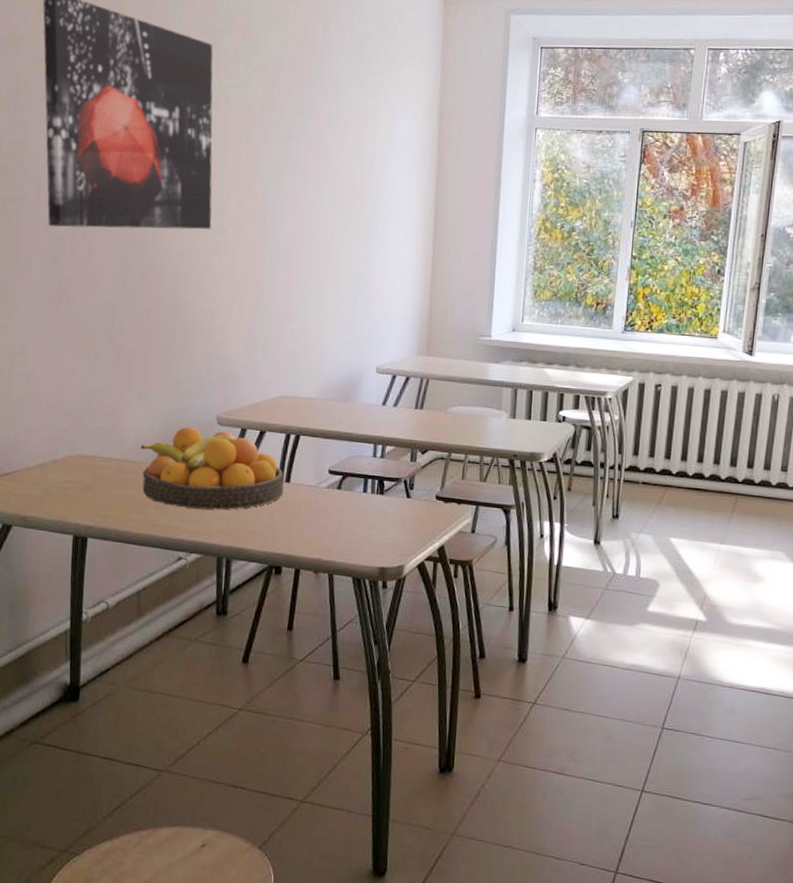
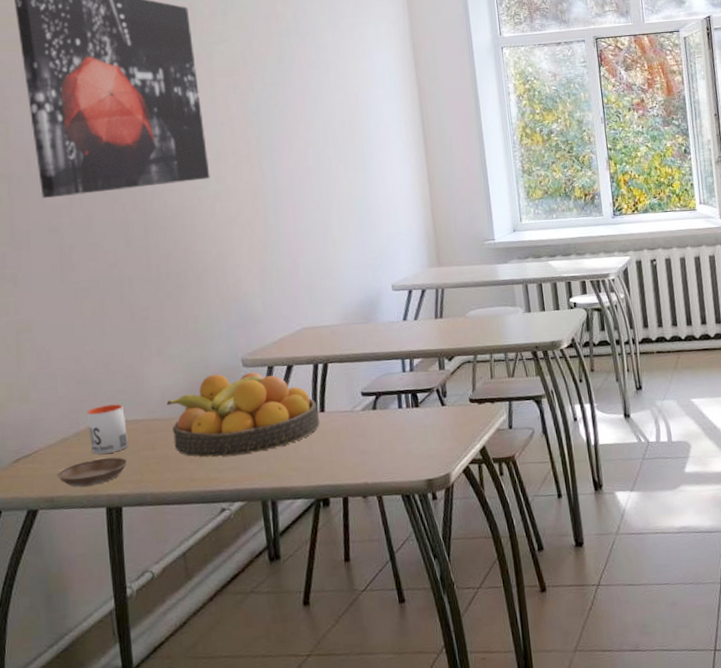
saucer: none [32,488,98,513] -> present [56,457,128,487]
mug: none [65,439,101,485] -> present [87,404,128,455]

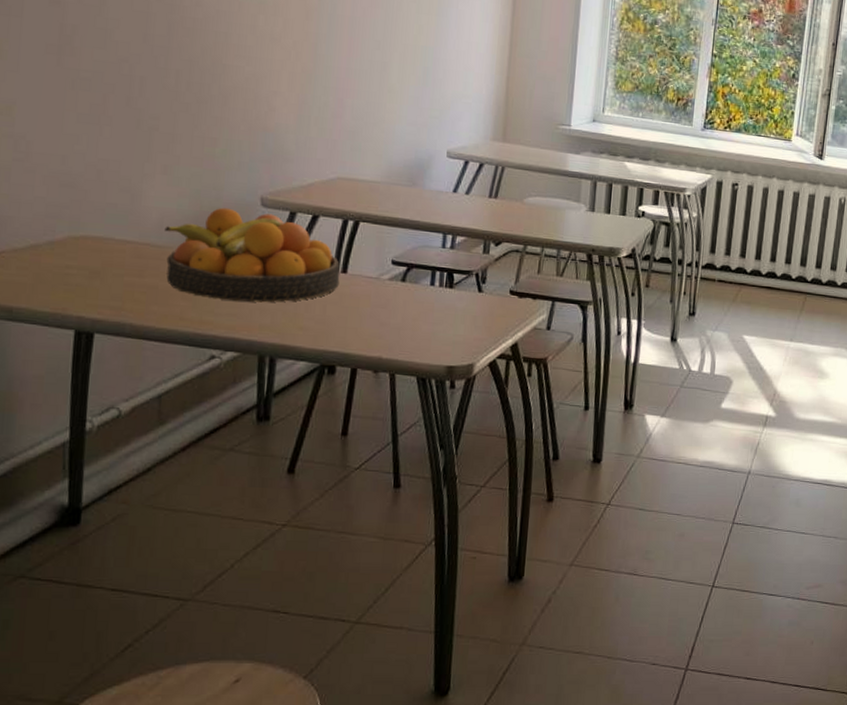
saucer: present [56,457,128,487] -> none [19,274,109,304]
mug: present [87,404,128,455] -> none [66,216,113,272]

